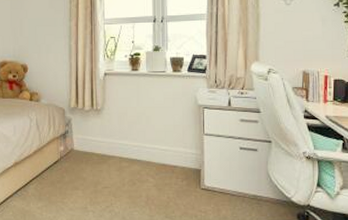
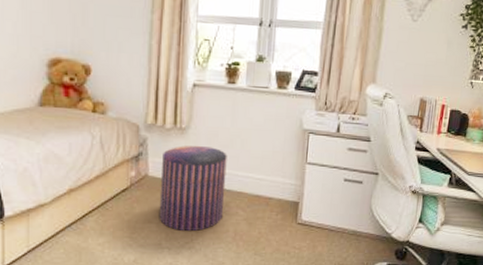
pouf: none [83,123,136,197] -> present [159,145,227,232]

